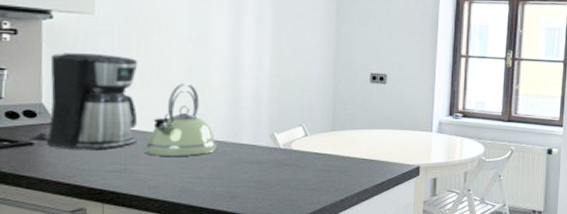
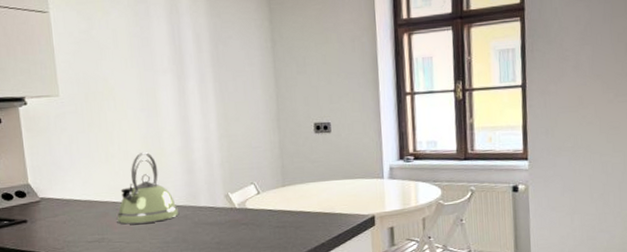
coffee maker: present [29,53,138,149] -> none [23,132,110,224]

